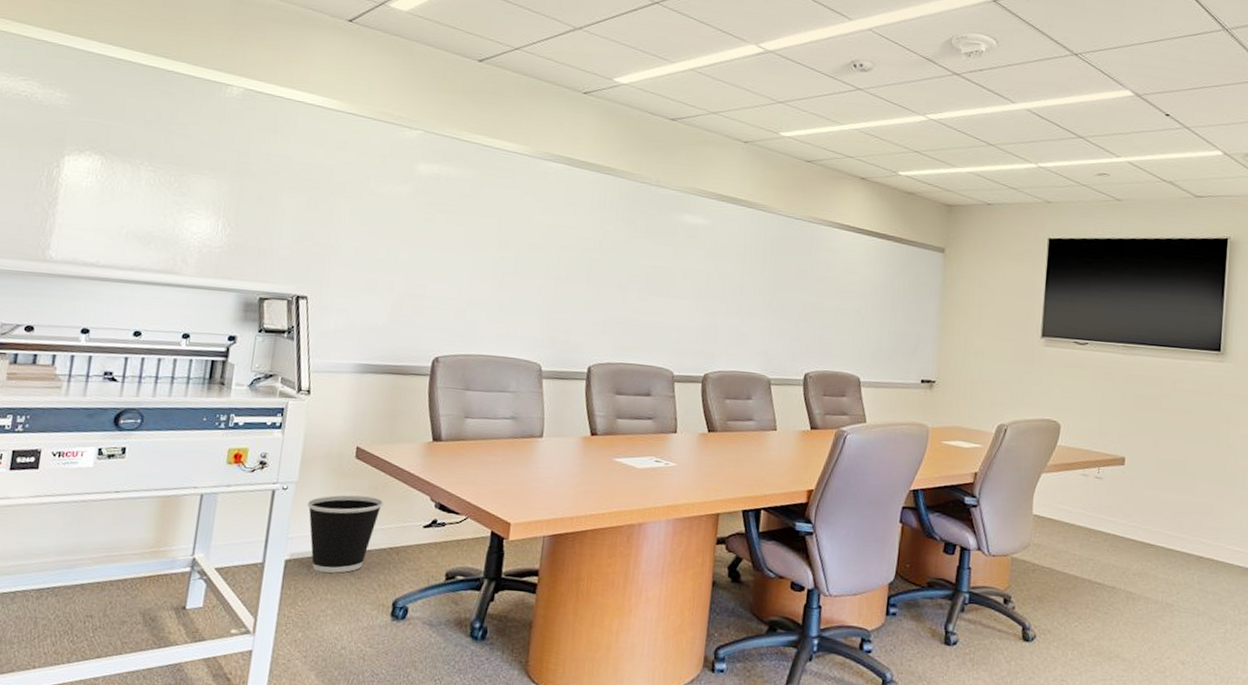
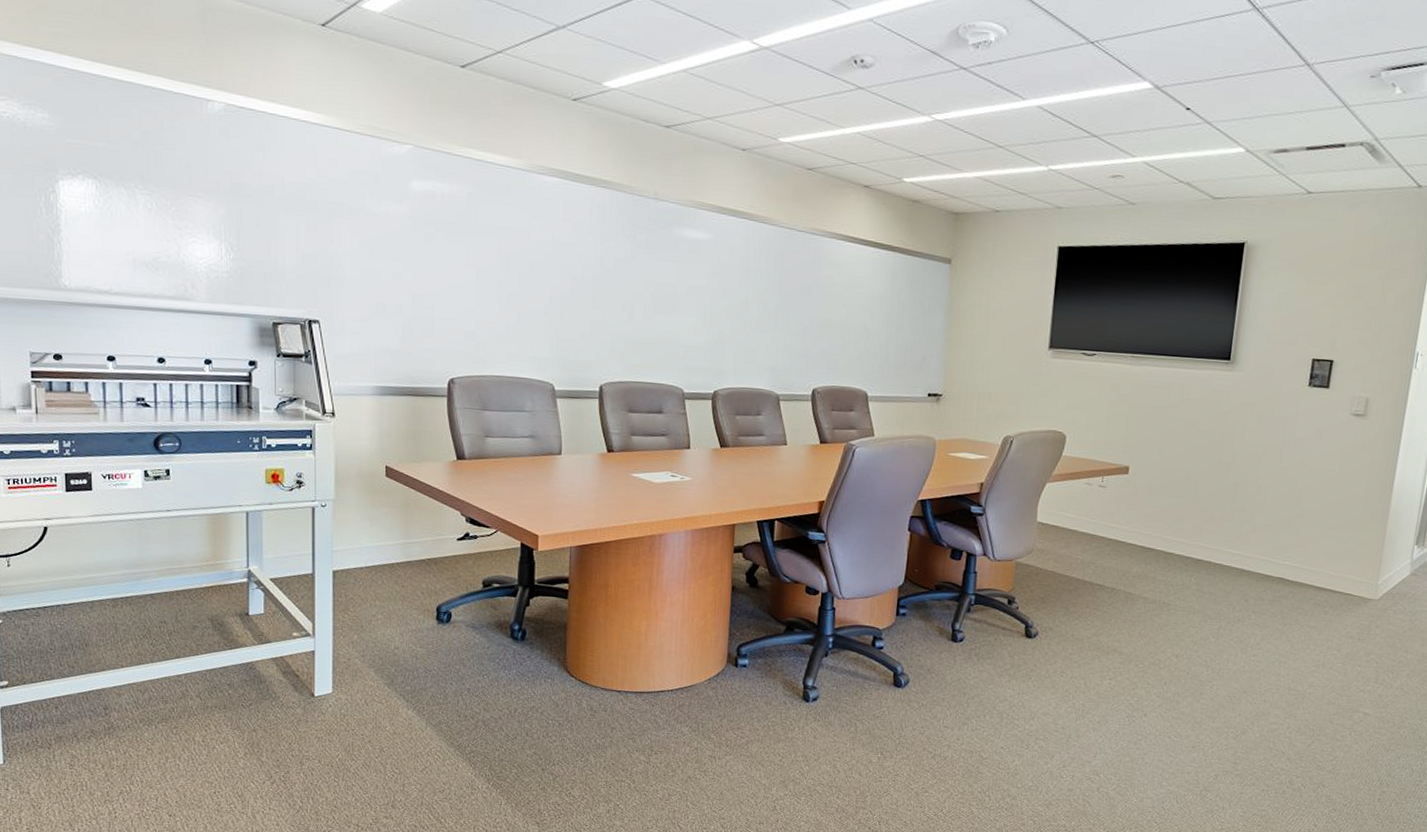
wastebasket: present [308,495,384,573] -> none [347,511,417,582]

